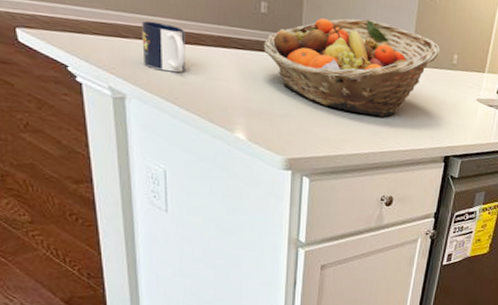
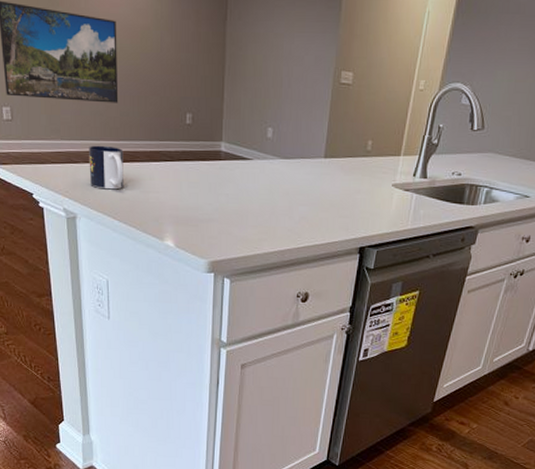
fruit basket: present [263,17,440,117] -> none [188,116,354,213]

